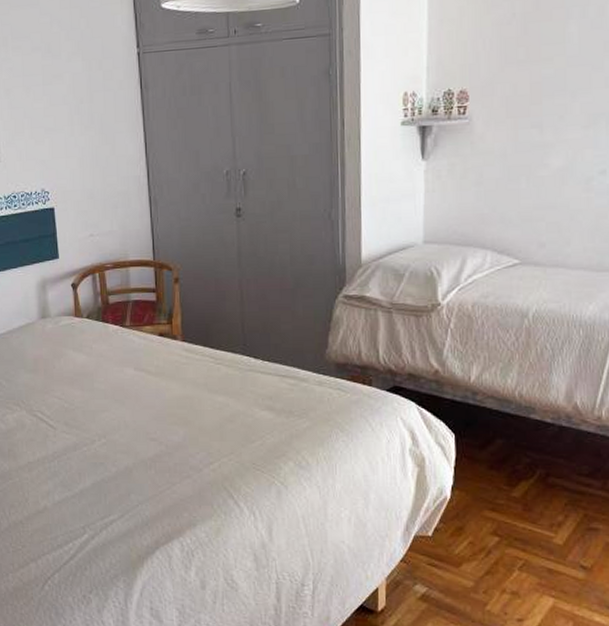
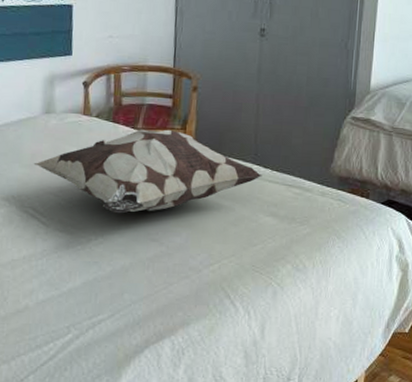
decorative pillow: none [36,325,254,414] -> present [33,129,263,214]

